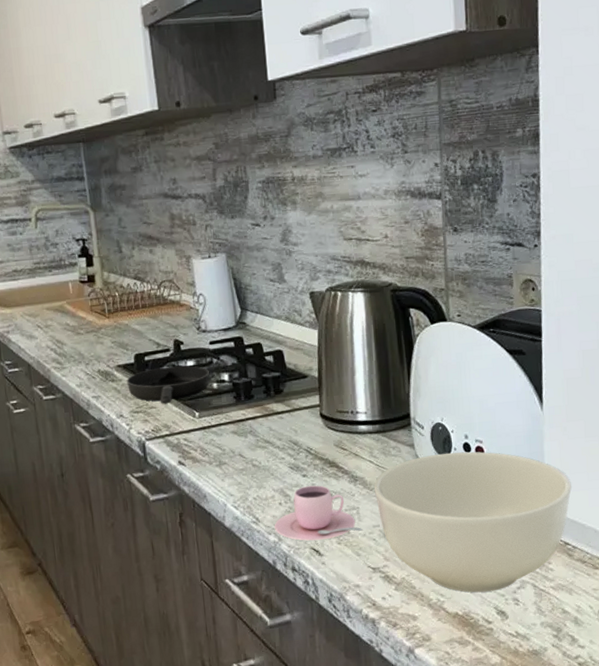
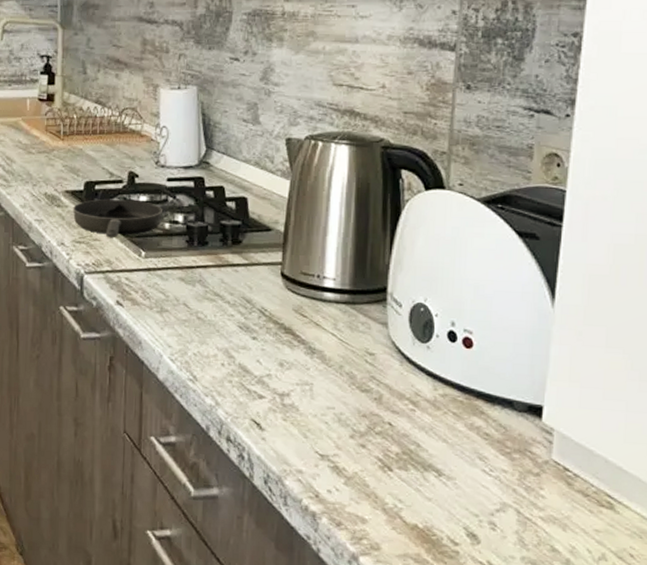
teacup: present [274,485,363,541] -> none [212,350,314,414]
bowl: present [373,451,572,593] -> none [333,338,581,509]

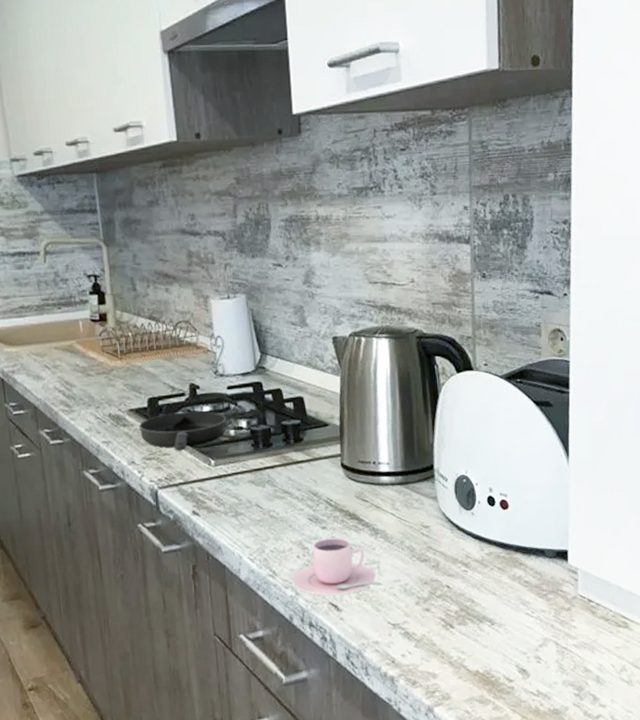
teacup: none [212,350,314,414] -> present [291,538,383,596]

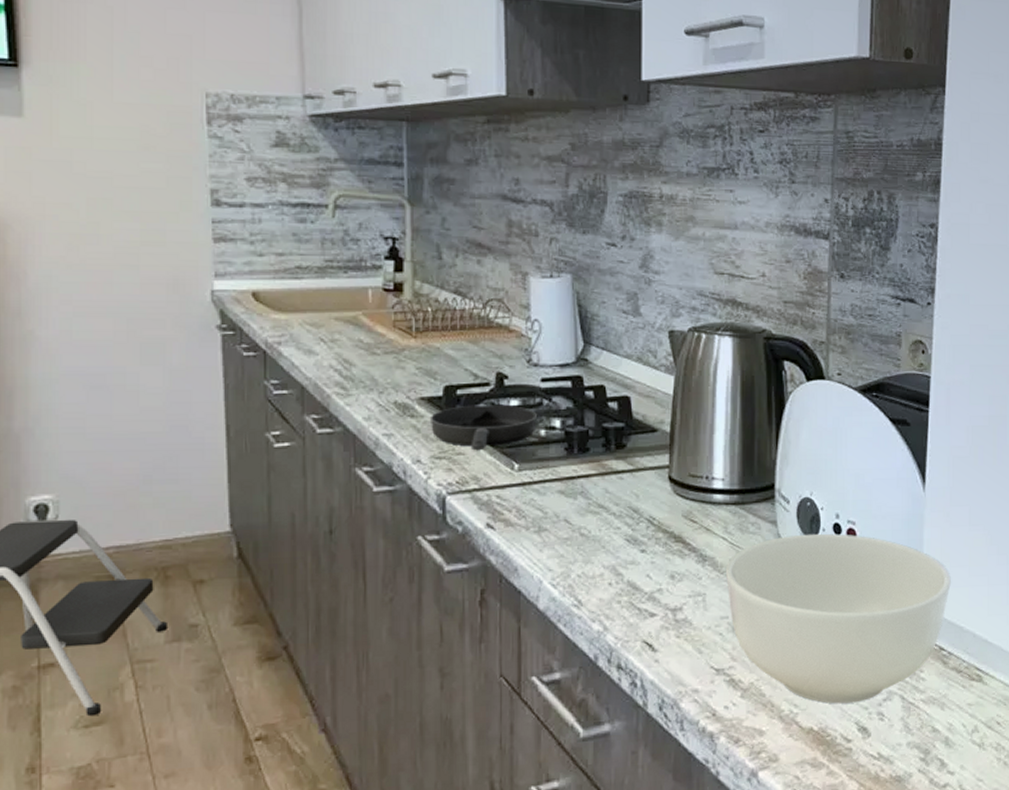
teacup: present [291,538,383,596] -> none [599,563,708,633]
bowl: none [395,505,596,651] -> present [725,533,951,704]

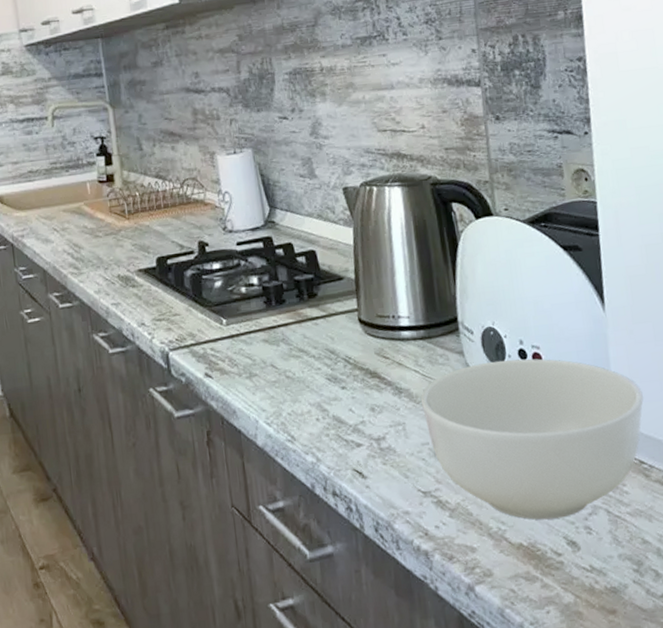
frying pan: present [431,404,537,451] -> none [148,269,237,311]

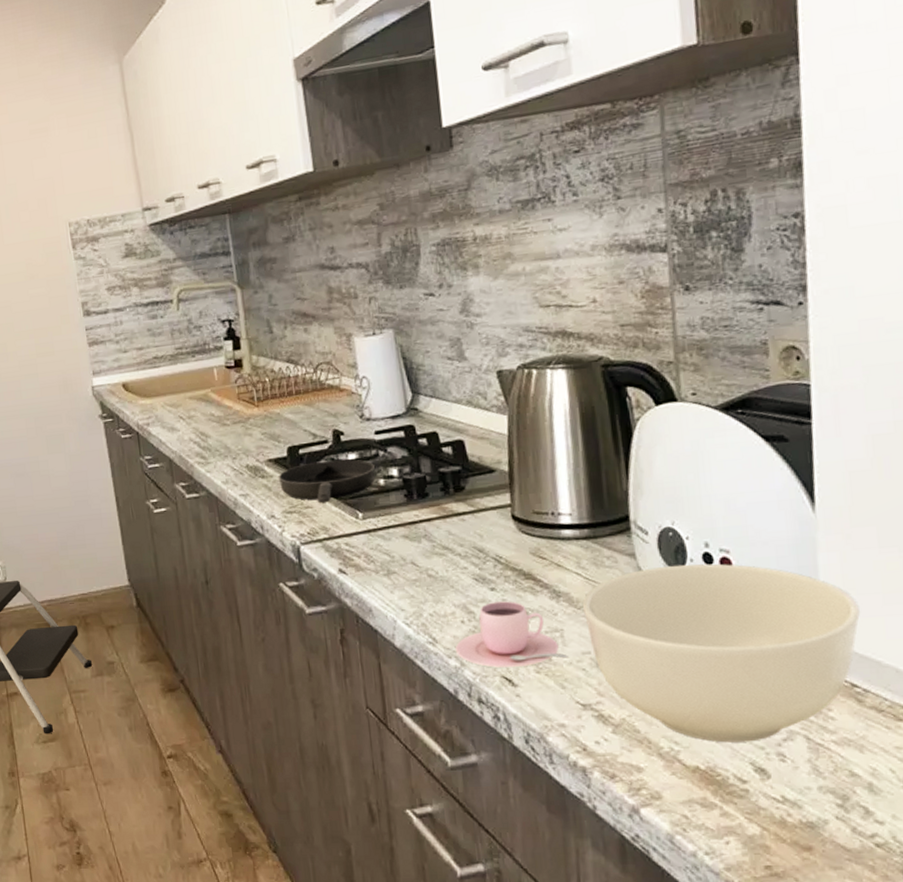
frying pan: none [148,269,237,311] -> present [279,459,375,504]
teacup: none [311,398,410,462] -> present [455,601,568,669]

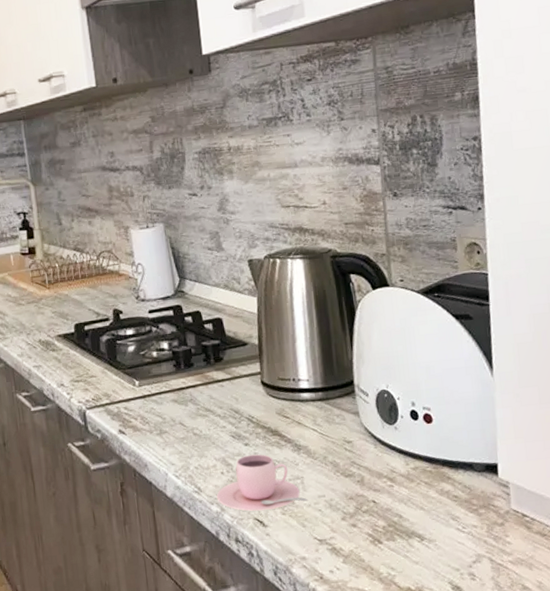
frying pan: present [279,459,375,504] -> none [67,334,149,373]
bowl: present [582,563,860,743] -> none [318,419,527,567]

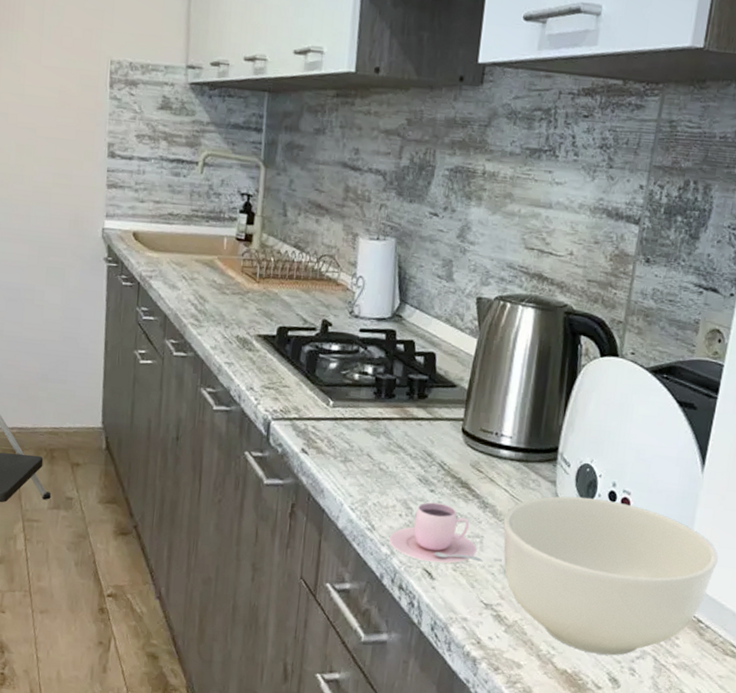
bowl: none [318,419,527,567] -> present [503,496,718,656]

